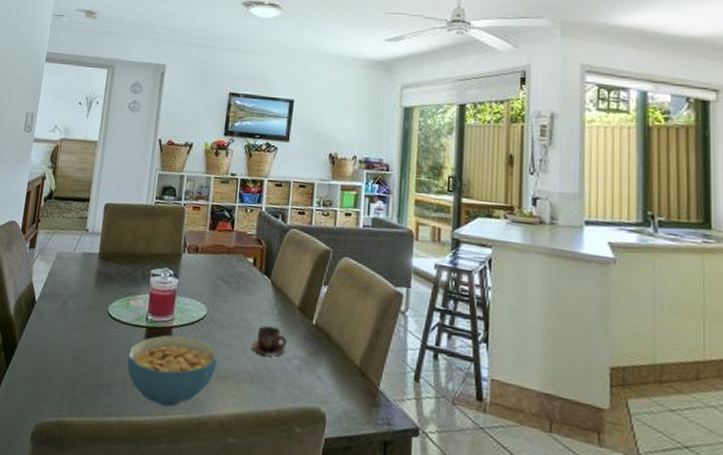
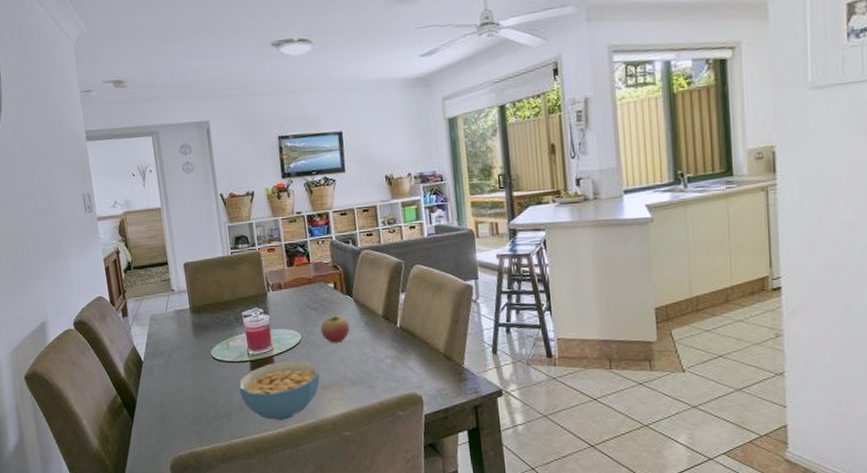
fruit: none [229,289,262,328] -> present [320,312,350,343]
cup: present [251,325,287,357] -> none [347,336,378,362]

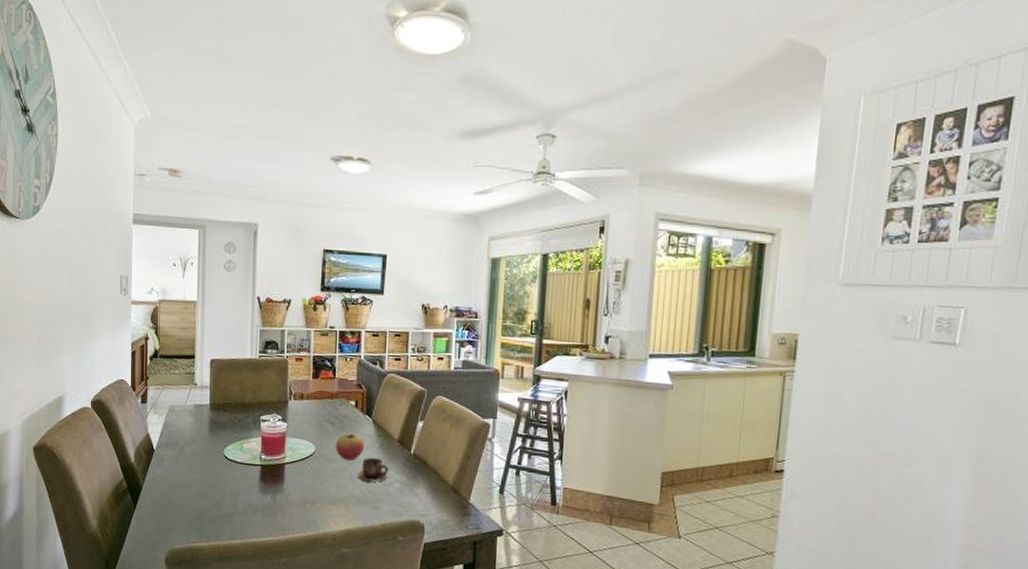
cereal bowl: present [239,360,320,420] -> none [246,470,327,529]
cup: none [347,336,378,362] -> present [357,457,389,483]

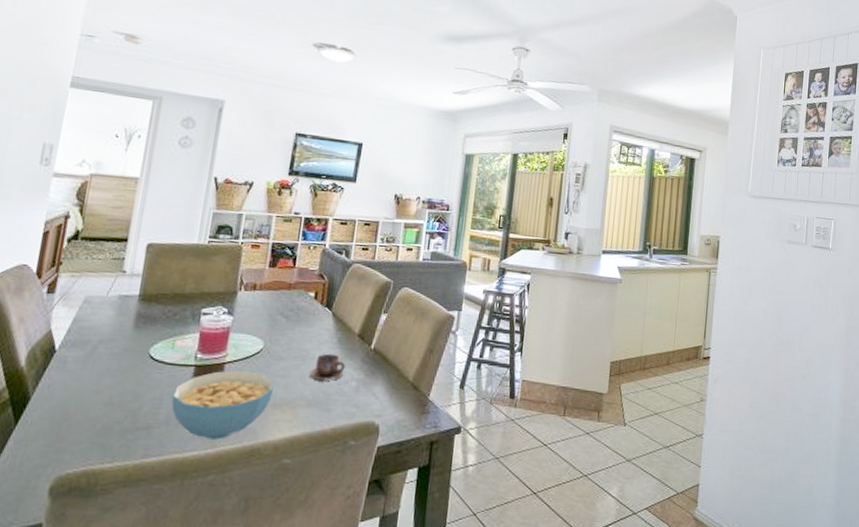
cereal bowl: none [246,470,327,529] -> present [171,370,274,440]
fruit: present [335,428,365,460] -> none [287,322,321,357]

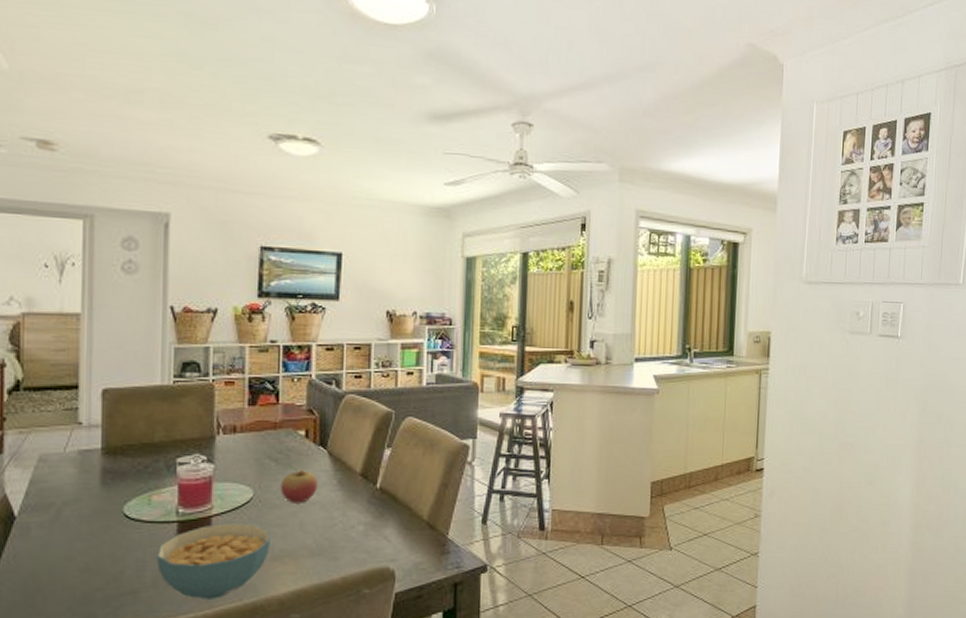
fruit: none [287,322,321,357] -> present [280,465,319,503]
cup: present [309,353,346,382] -> none [309,497,349,528]

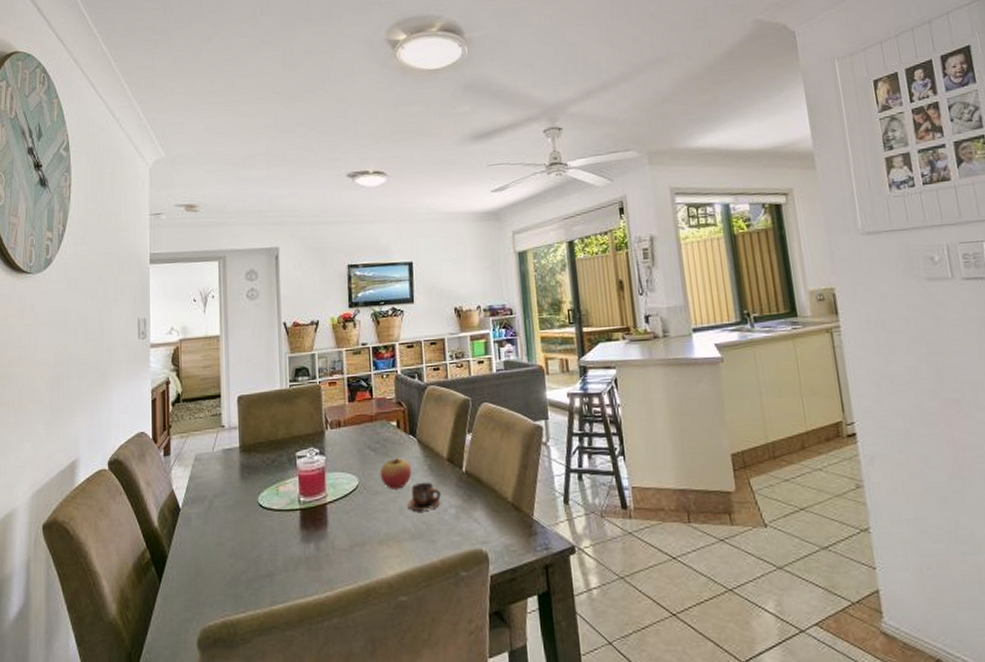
cereal bowl: present [157,523,270,599] -> none [286,509,376,582]
cup: none [309,497,349,528] -> present [407,482,441,512]

